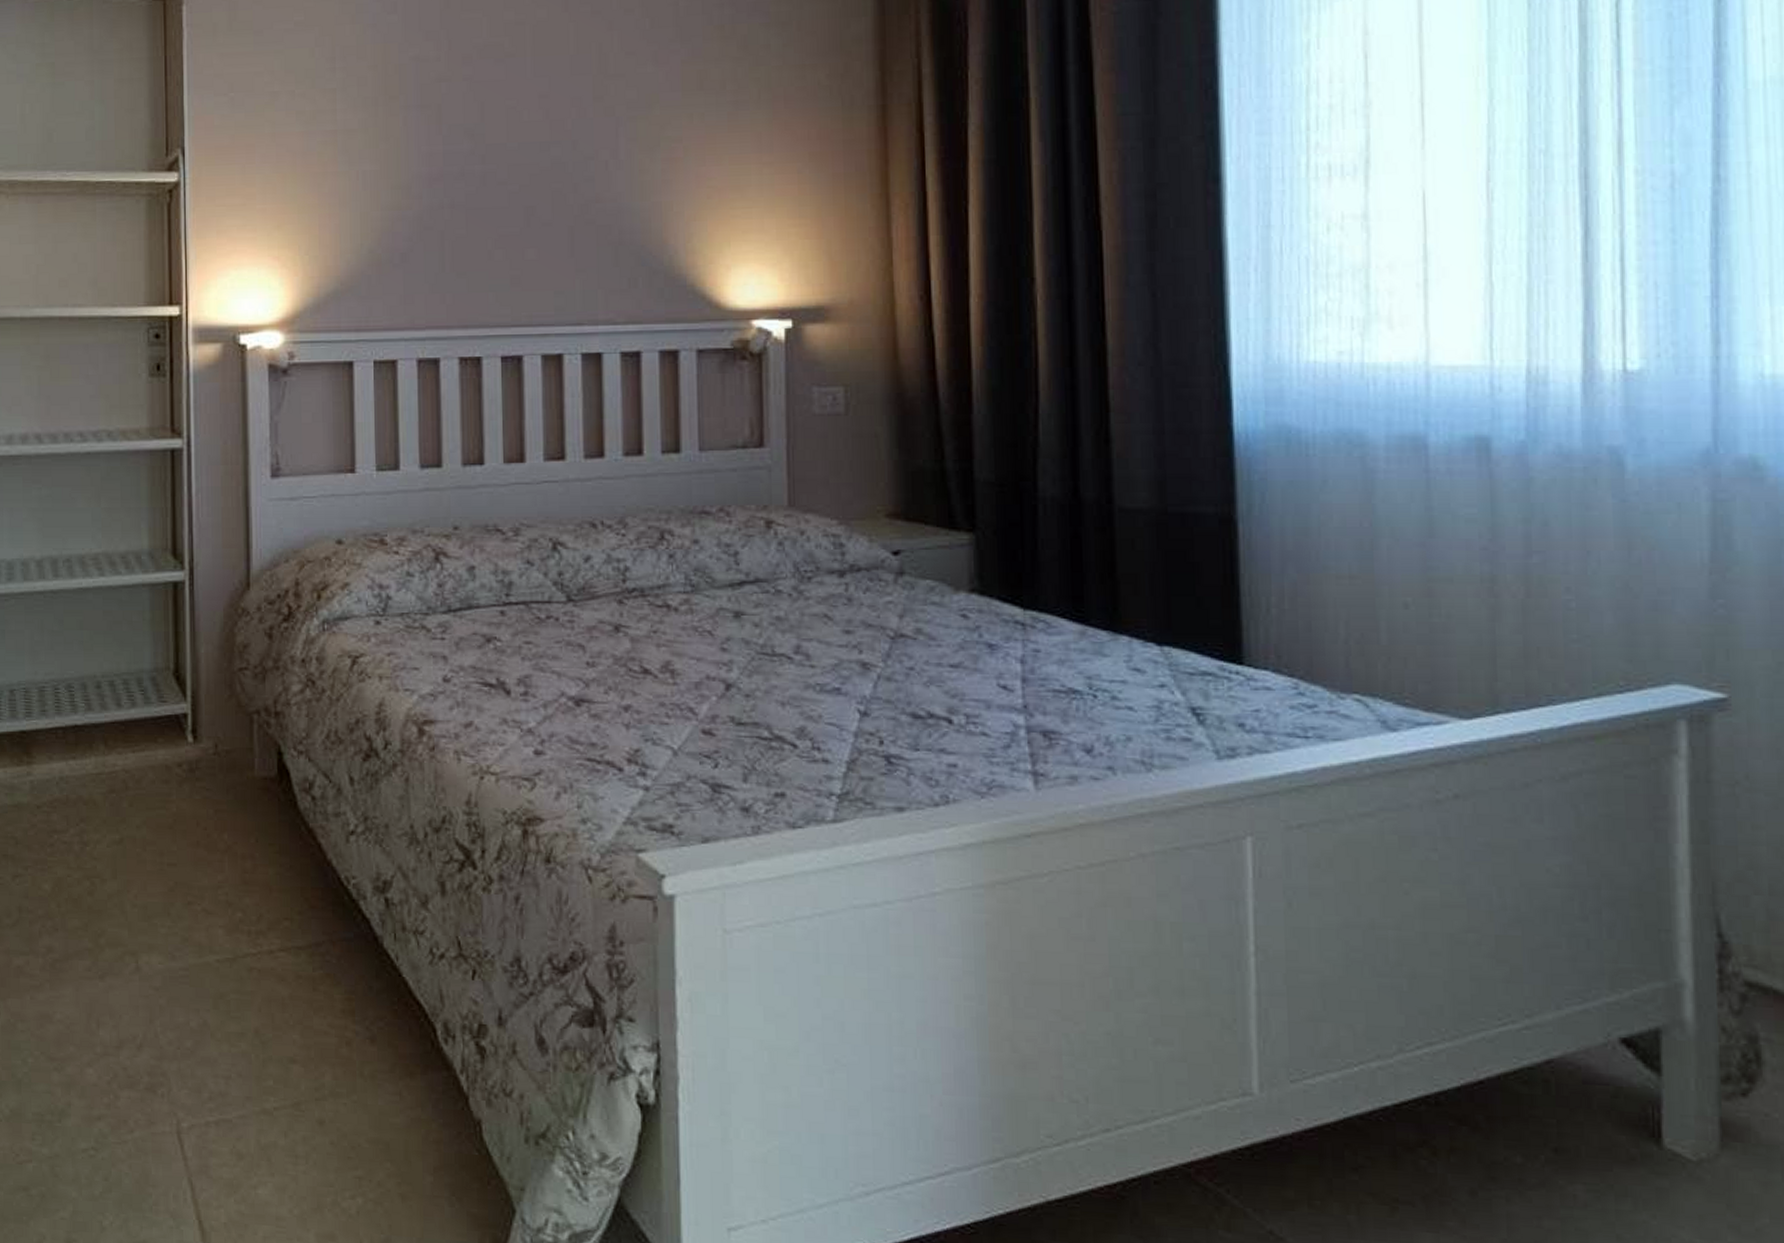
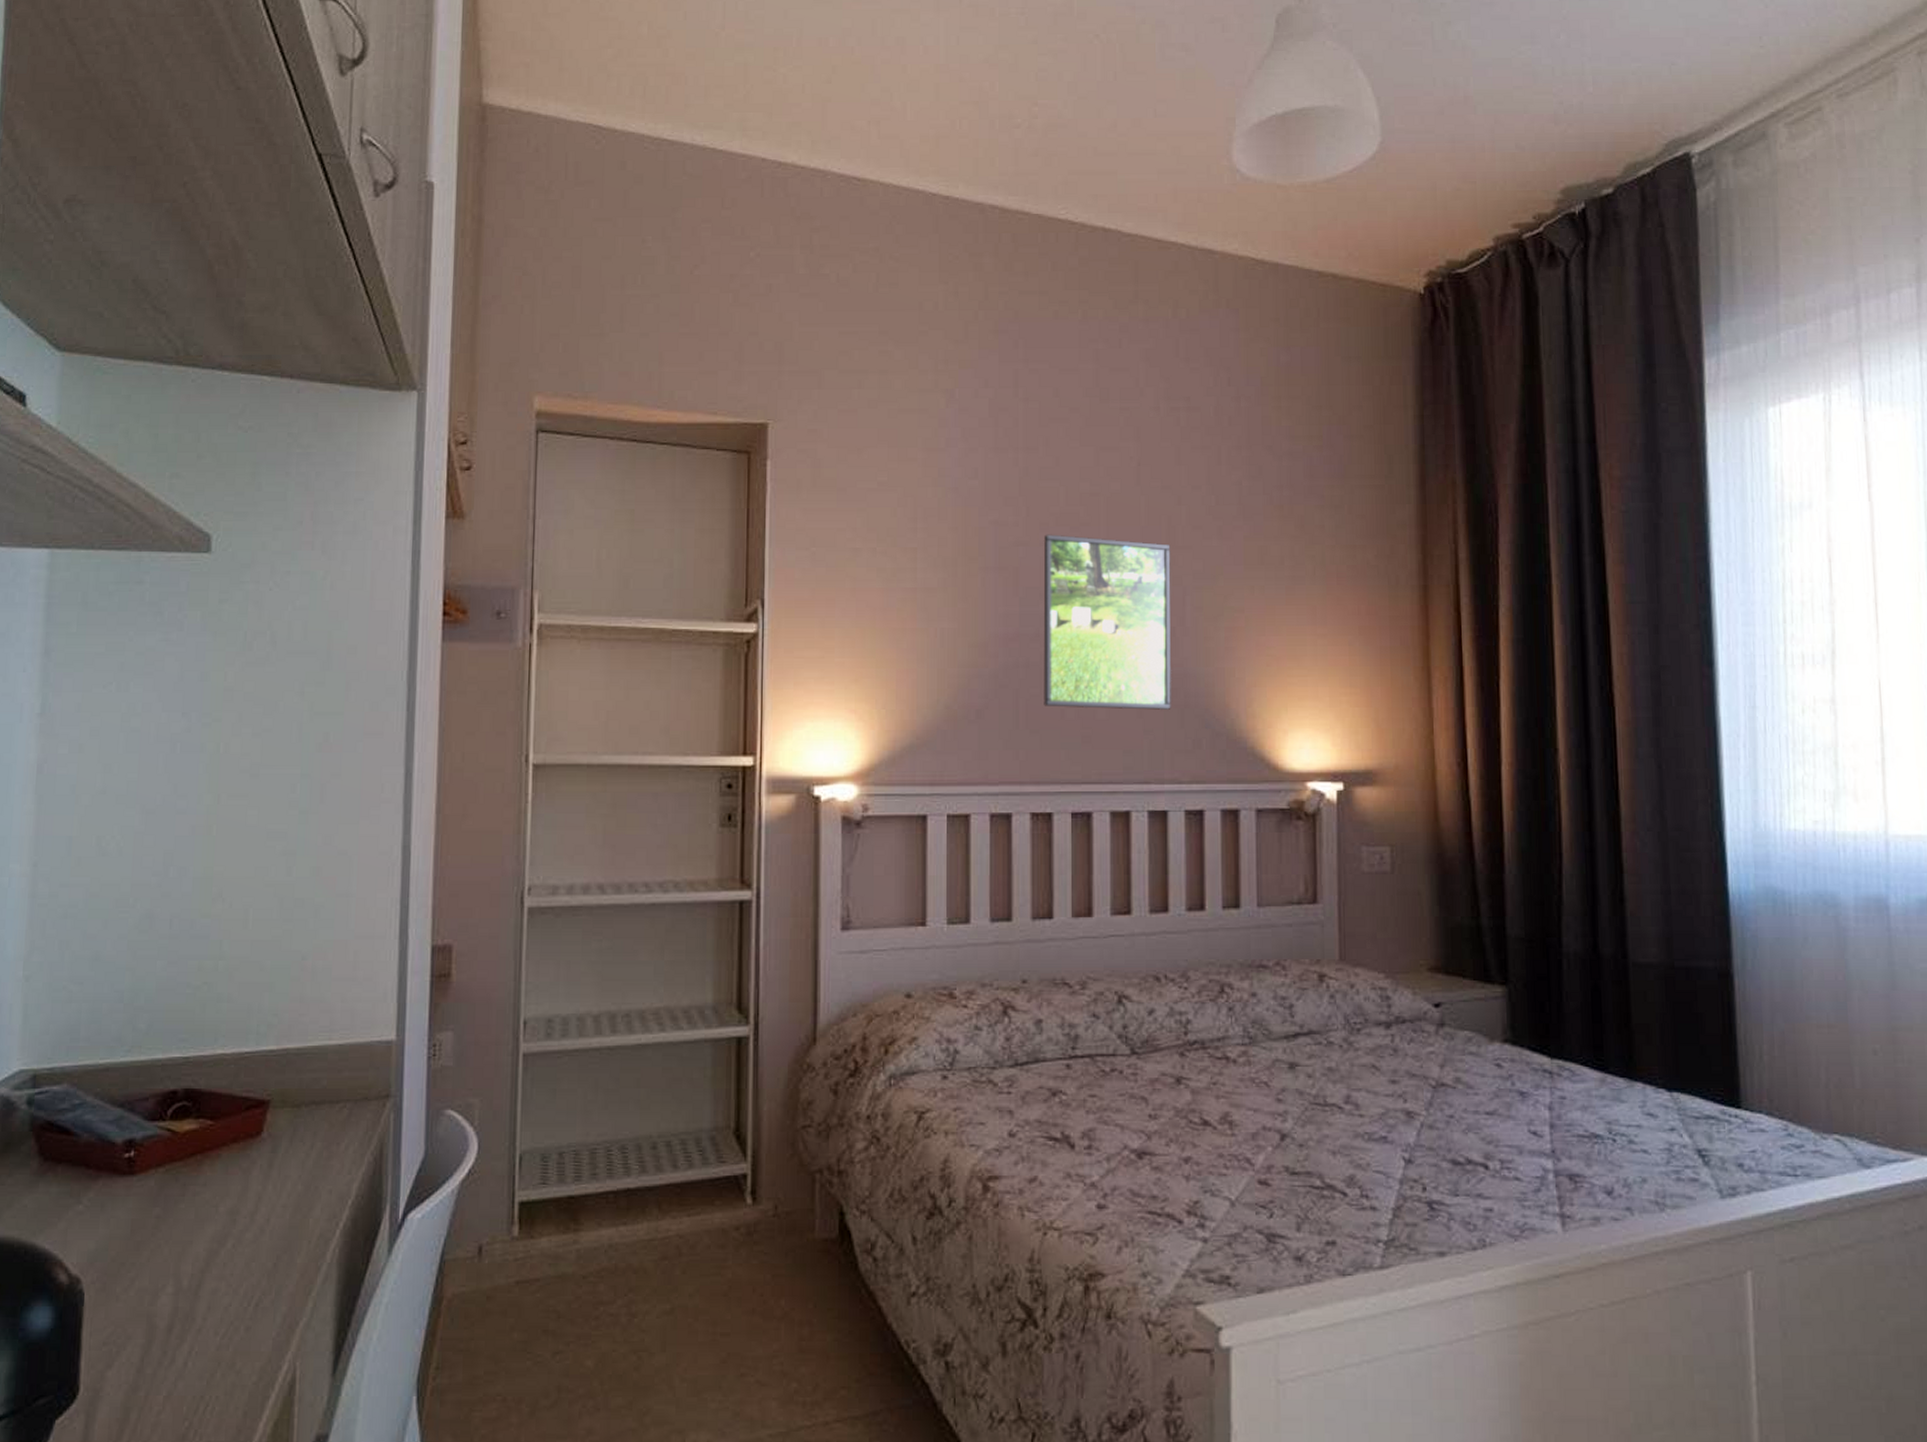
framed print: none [466,68,605,249] -> present [1043,534,1171,710]

